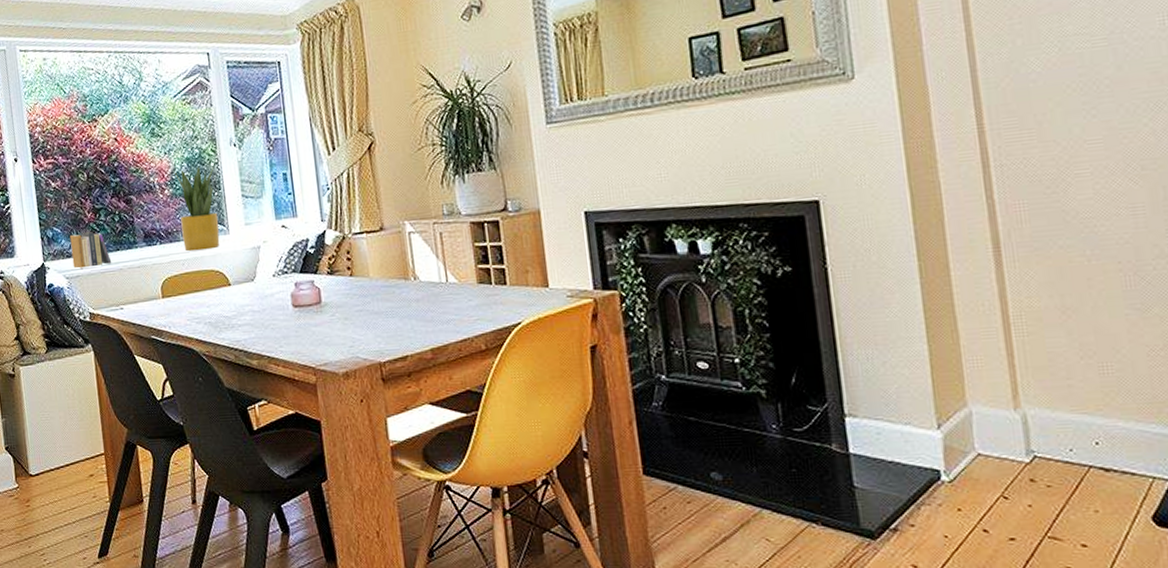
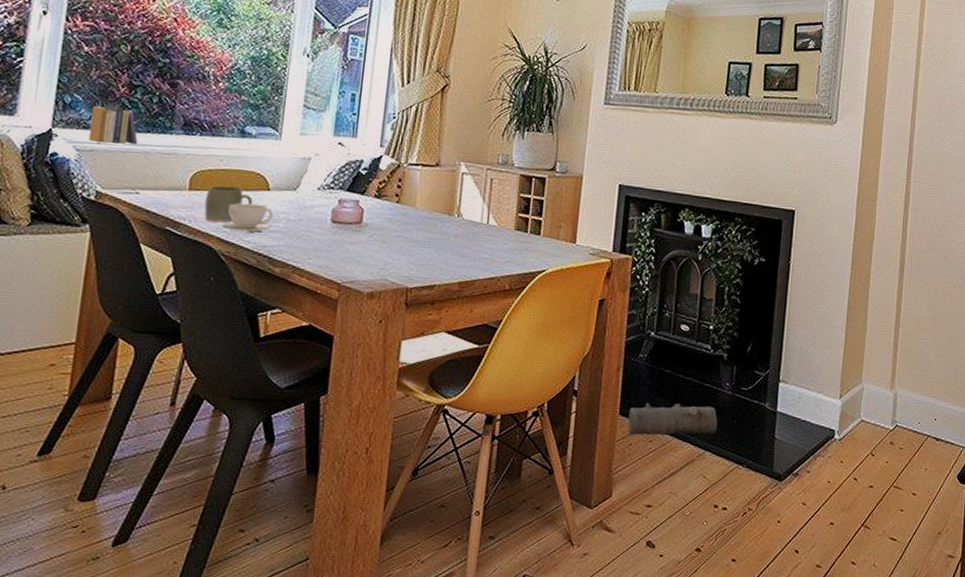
planter: present [174,166,220,252] -> none [227,65,280,152]
mug: none [177,287,219,325] -> present [204,185,253,223]
teacup: none [197,300,240,331] -> present [221,203,273,233]
decorative log: none [654,455,772,496] -> present [628,403,718,435]

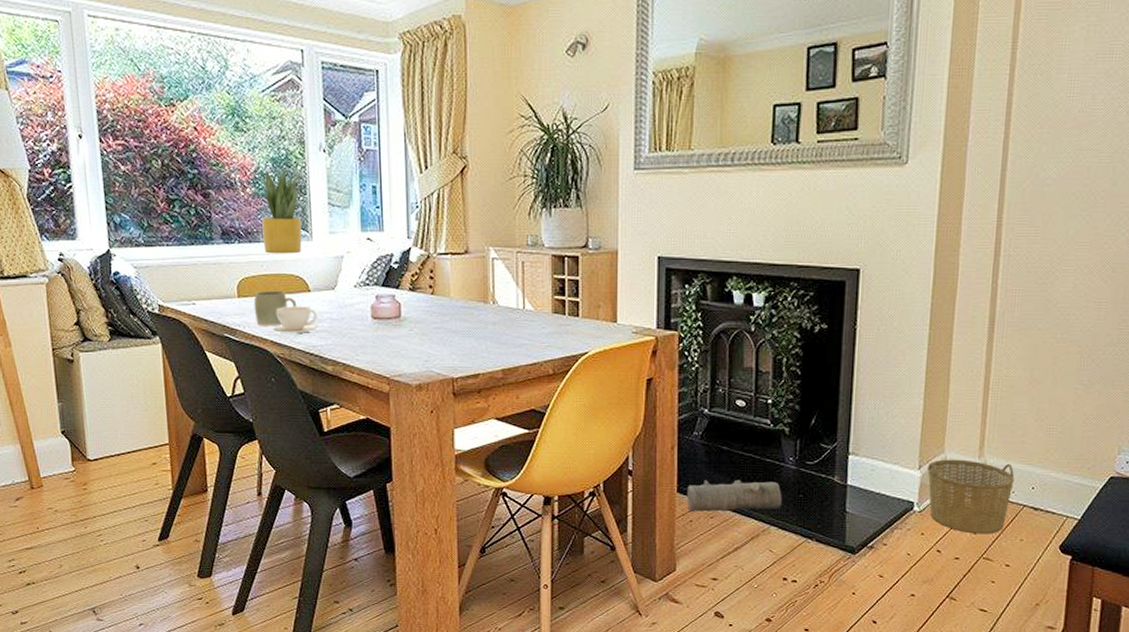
books: present [88,105,138,145] -> none [139,222,185,259]
planter: none [227,65,280,152] -> present [257,168,302,254]
basket: none [847,389,920,463] -> present [927,459,1015,534]

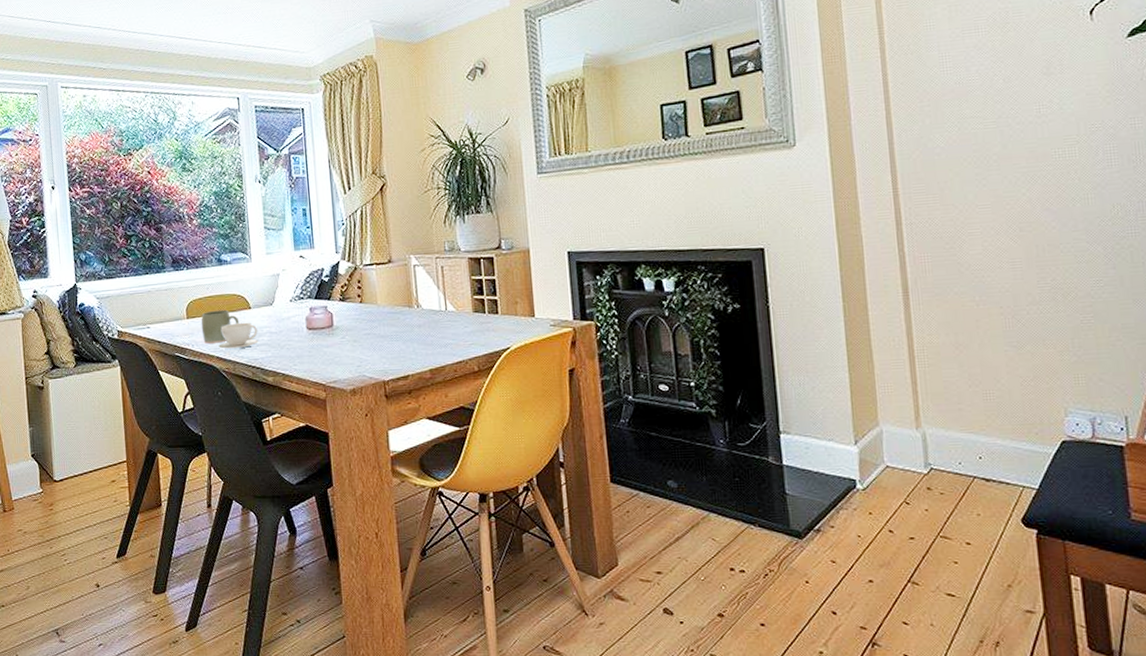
planter: present [257,168,302,254] -> none [202,199,243,277]
decorative log: present [686,479,782,512] -> none [620,465,718,502]
basket: present [927,459,1015,534] -> none [864,431,959,511]

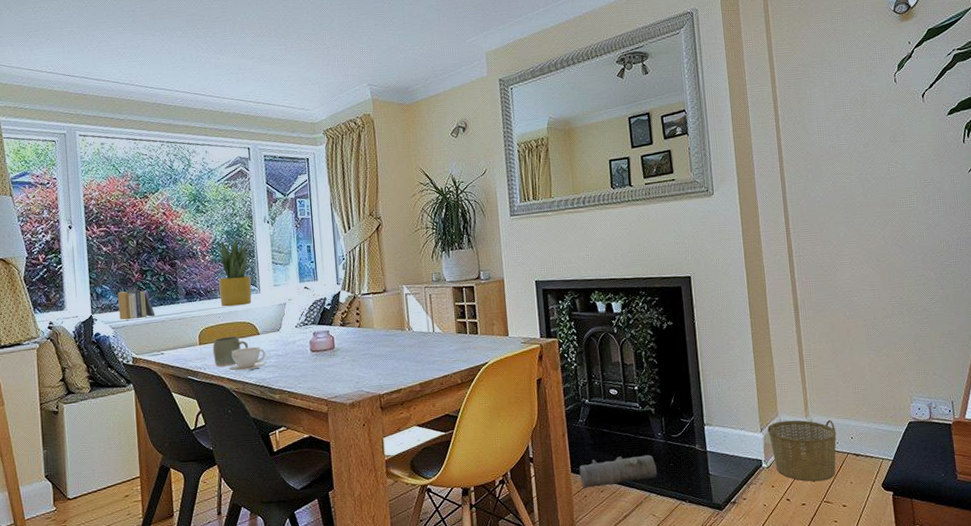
books: none [102,256,141,290] -> present [117,289,156,320]
planter: none [202,199,243,277] -> present [215,238,252,307]
decorative log: none [620,465,718,502] -> present [579,454,657,488]
basket: none [864,431,959,511] -> present [767,419,837,482]

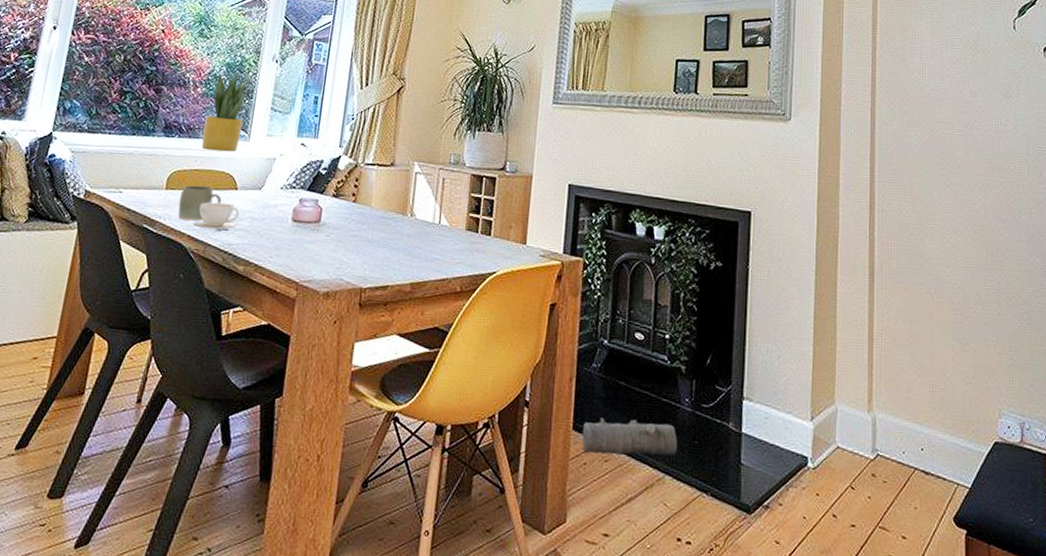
books: present [117,289,156,320] -> none [82,110,125,147]
basket: present [767,419,837,482] -> none [819,411,904,499]

